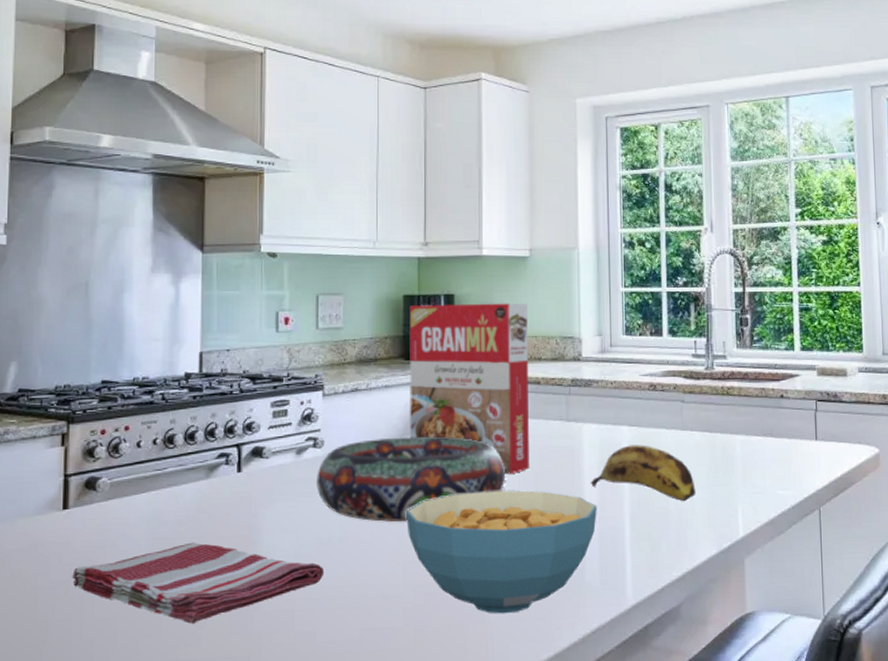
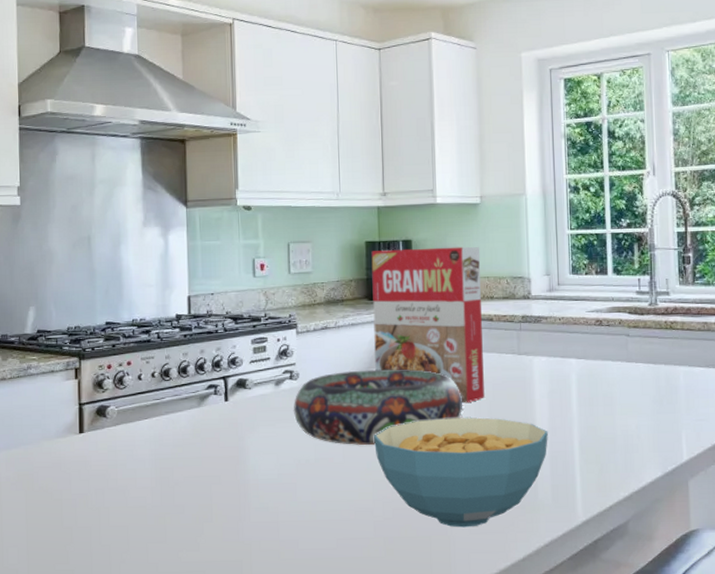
dish towel: present [71,542,325,624] -> none [89,462,304,532]
banana: present [590,445,696,502] -> none [541,376,641,428]

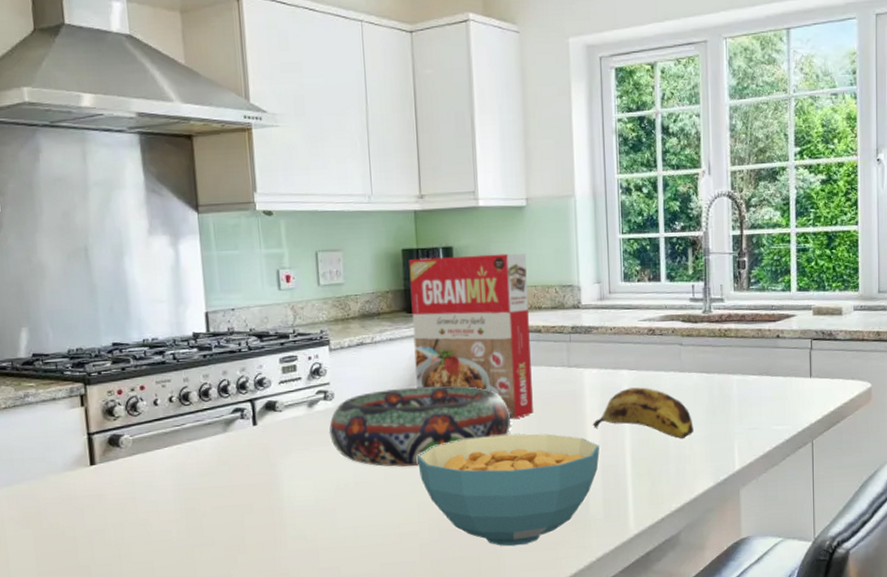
banana: none [541,376,641,428] -> present [592,387,694,439]

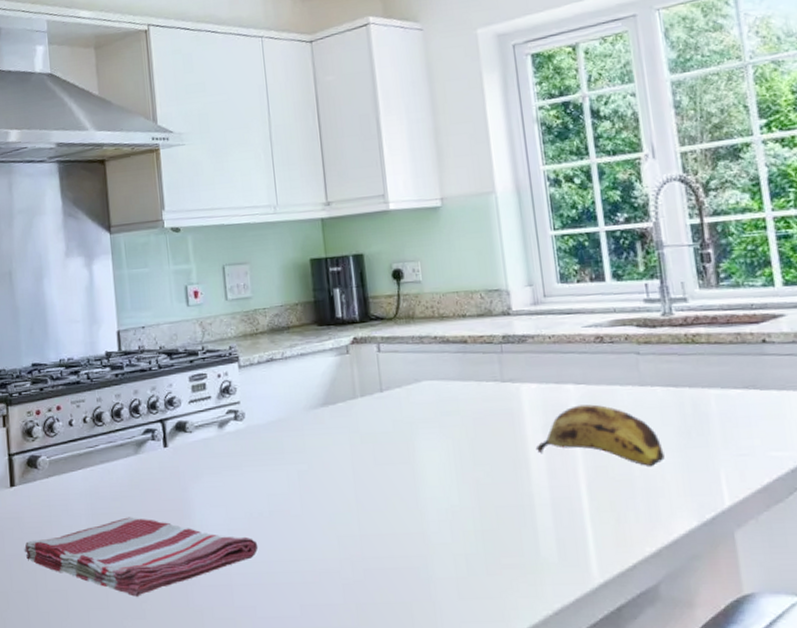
dish towel: none [106,491,344,564] -> present [23,517,259,597]
decorative bowl: present [329,385,511,467] -> none [240,404,439,495]
cereal box: present [408,253,533,420] -> none [317,257,464,442]
cereal bowl: present [416,433,600,546] -> none [334,458,548,592]

